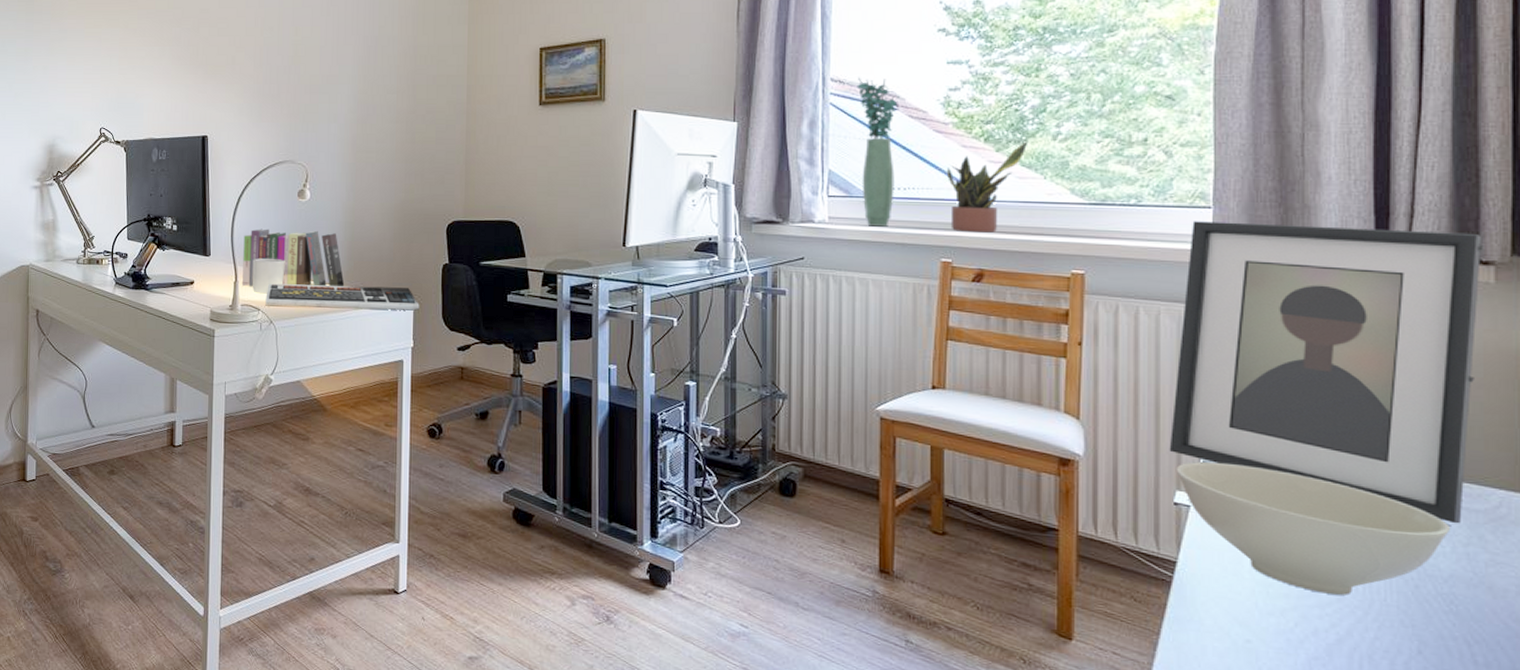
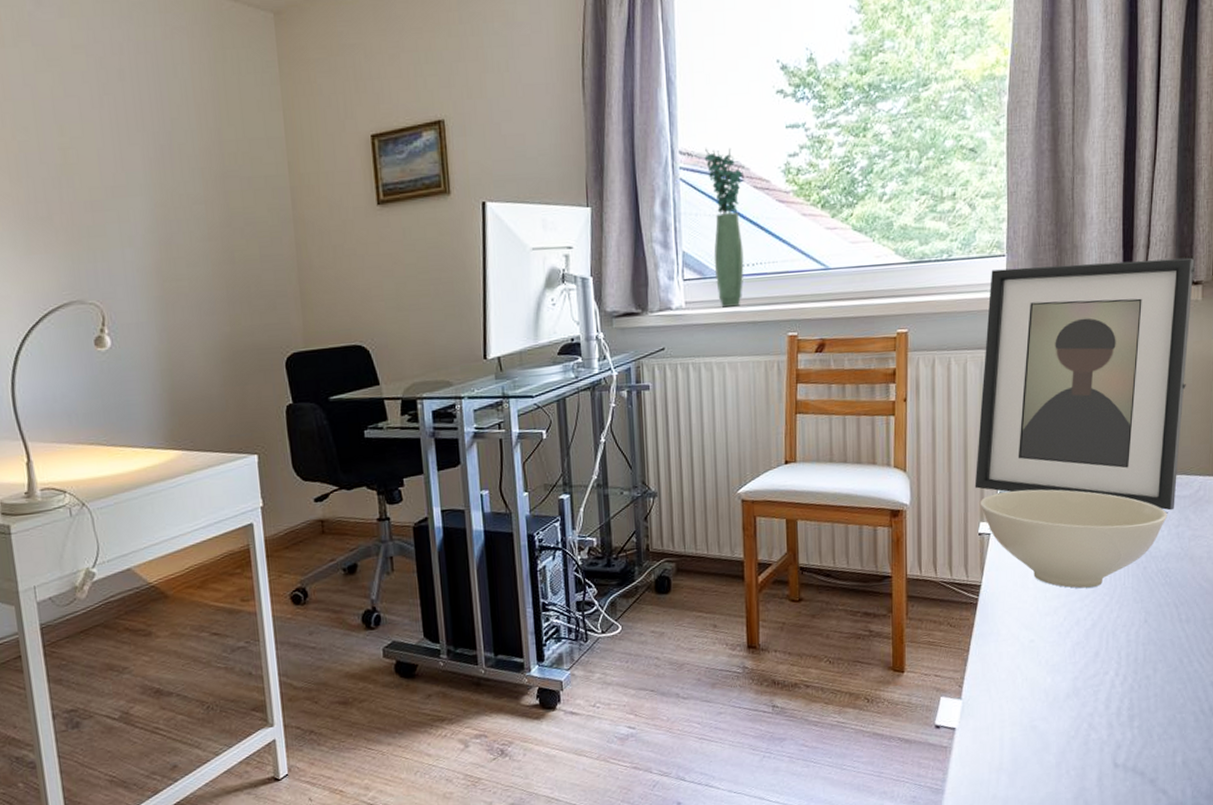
books: present [242,228,345,287] -> none [30,384,171,467]
mug: present [252,258,285,294] -> none [47,426,93,473]
computer keyboard: present [265,283,420,311] -> none [71,439,265,486]
potted plant: present [946,141,1029,233] -> none [789,205,859,304]

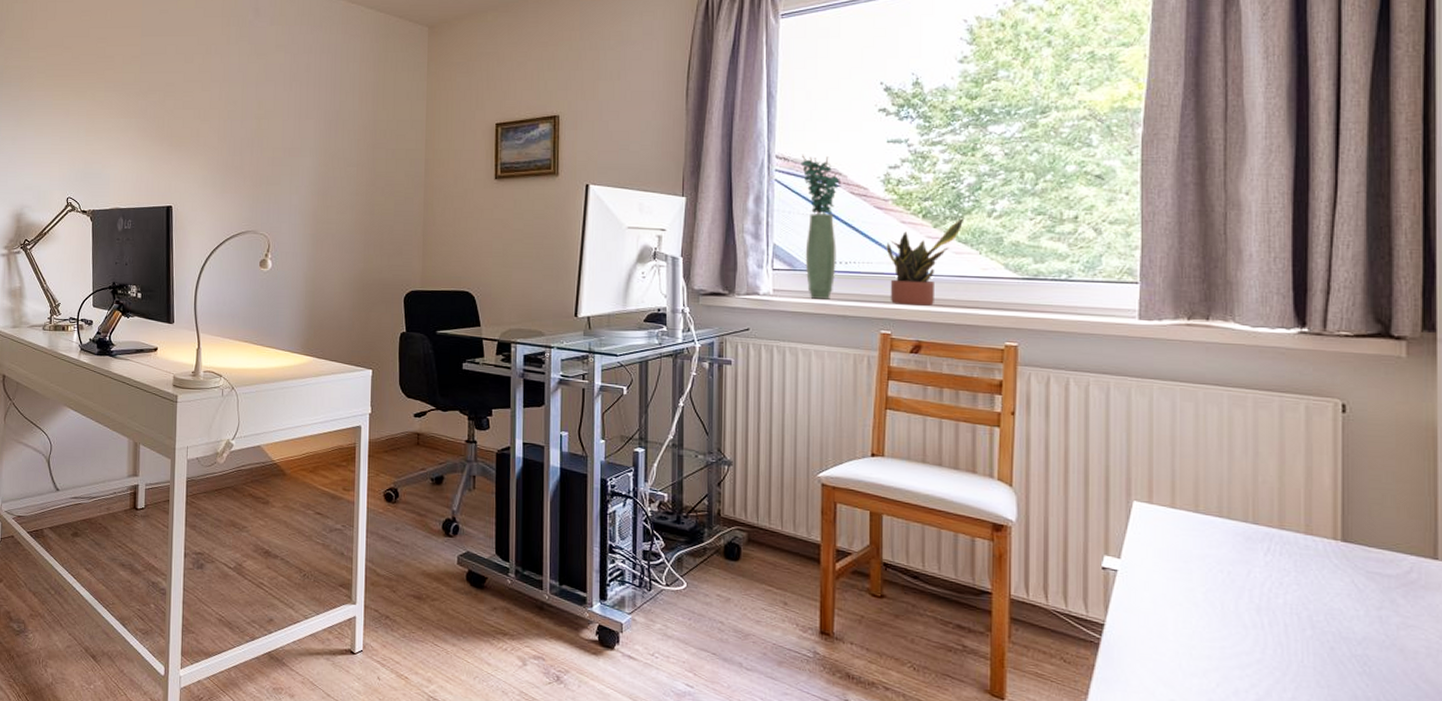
potted plant: none [789,205,859,304] -> present [886,218,965,306]
picture frame: present [974,257,1196,511] -> none [1097,296,1397,589]
bowl: present [979,489,1167,589] -> none [1103,527,1363,657]

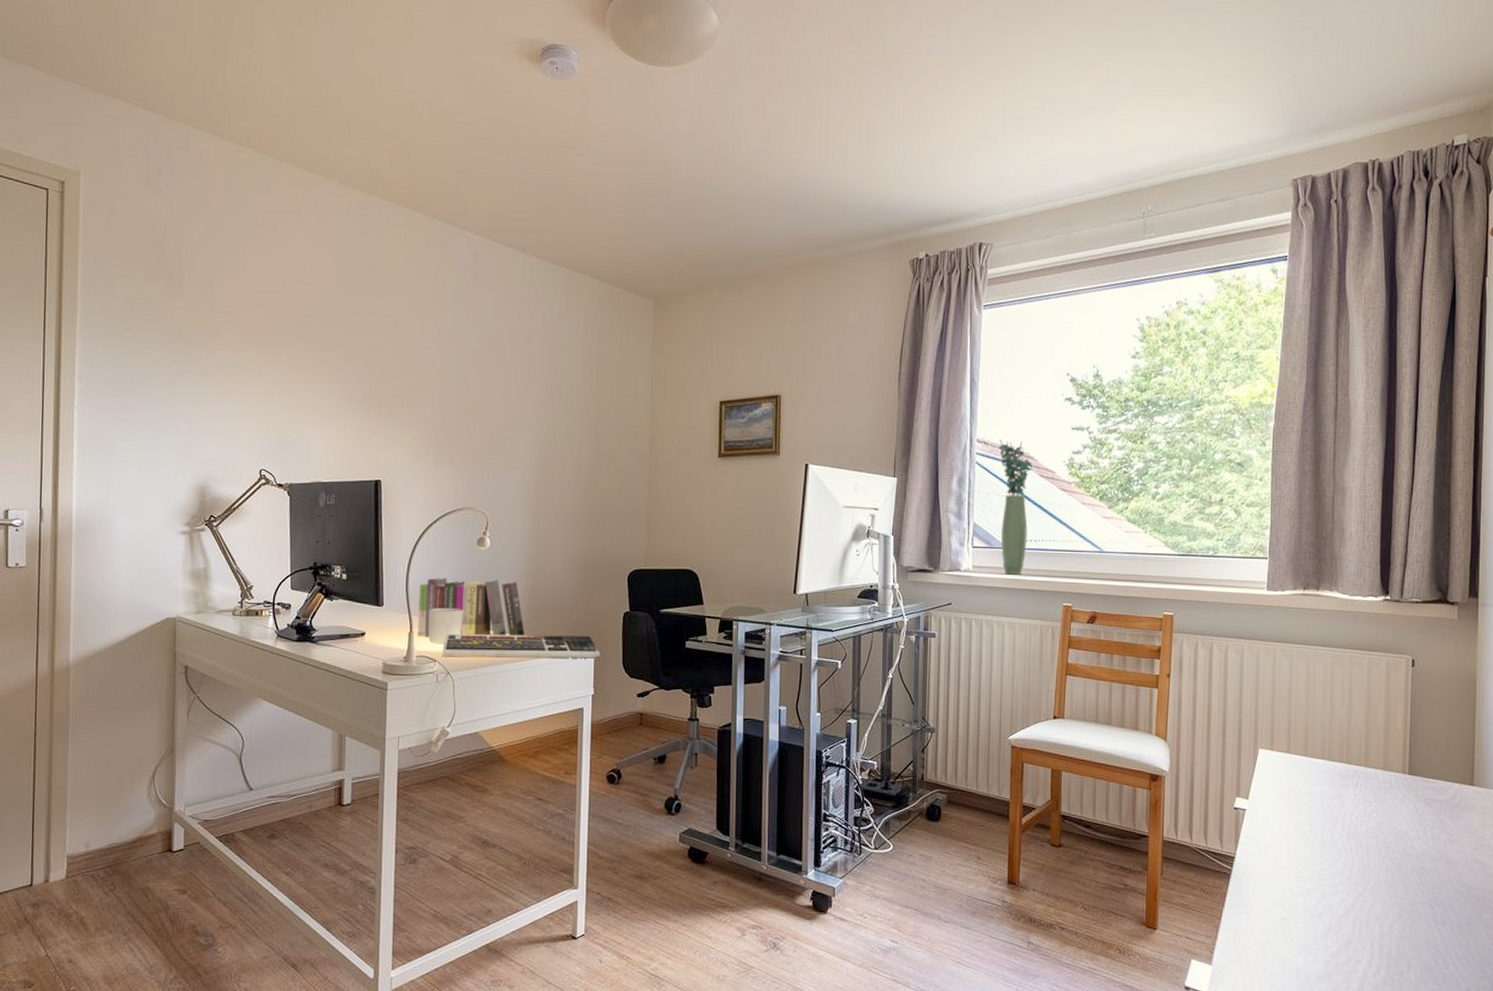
books: none [205,297,305,354] -> present [418,577,525,638]
mug: none [214,326,247,361] -> present [428,608,464,645]
computer keyboard: none [227,350,377,378] -> present [442,633,600,659]
potted plant: present [886,218,965,306] -> none [1069,500,1134,580]

